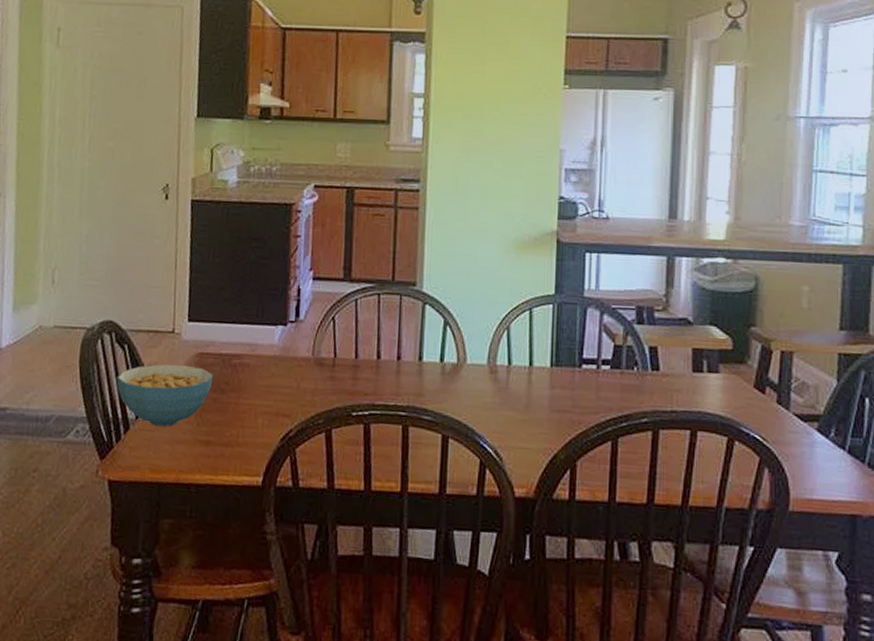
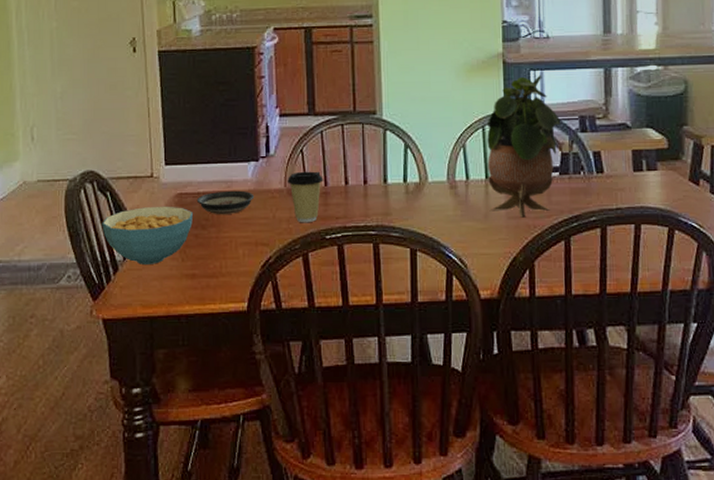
saucer: none [218,354,280,381] -> present [196,190,255,215]
coffee cup: none [316,340,354,396] -> present [288,171,324,222]
potted plant: none [532,258,616,412] -> present [487,75,561,218]

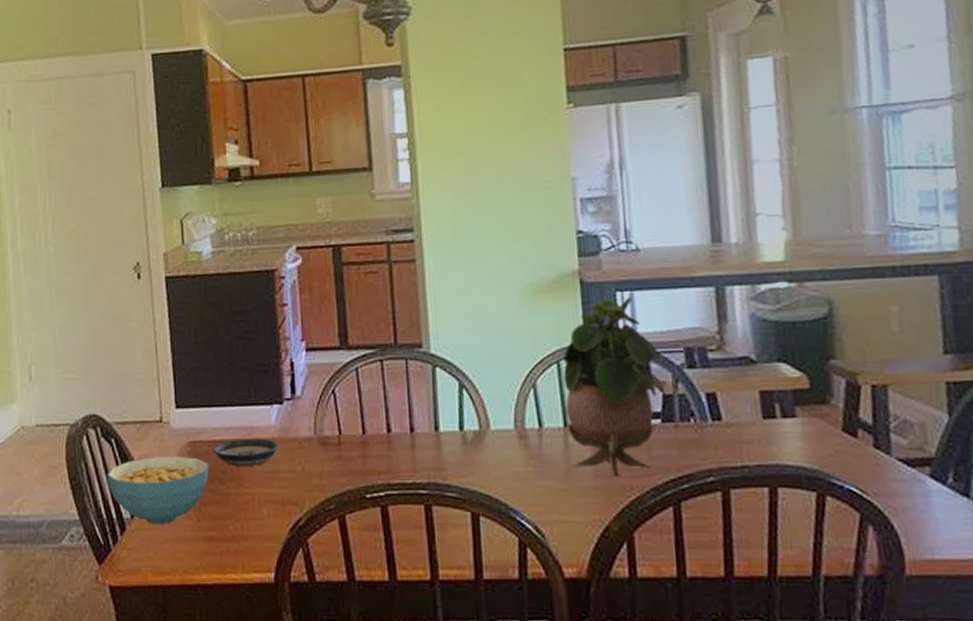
coffee cup: present [288,171,324,222] -> none [318,416,361,477]

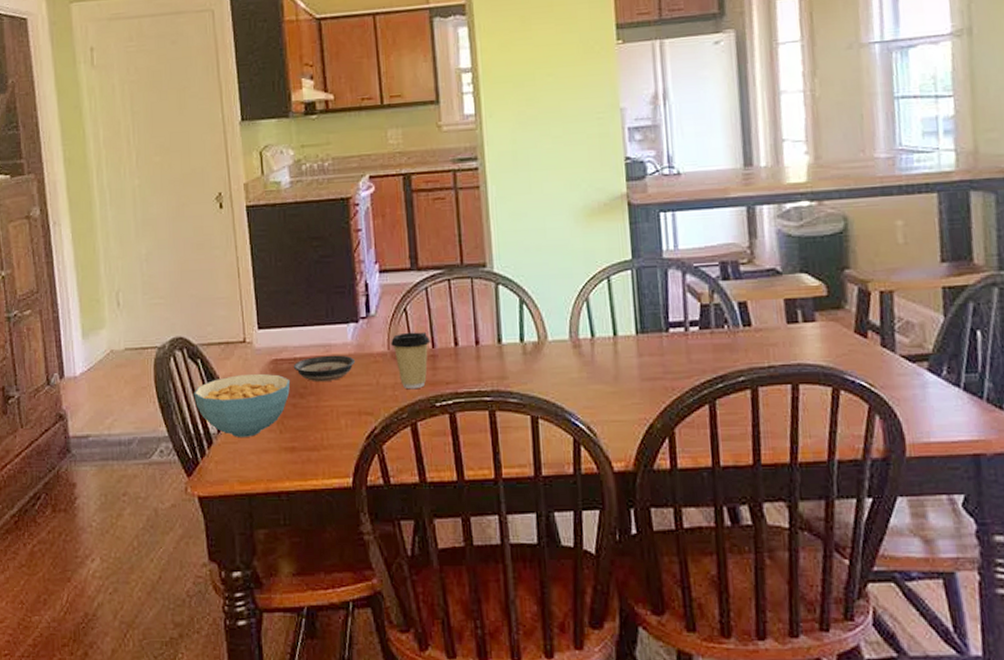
coffee cup: none [318,416,361,477] -> present [391,331,431,388]
potted plant: present [563,296,661,476] -> none [613,216,699,379]

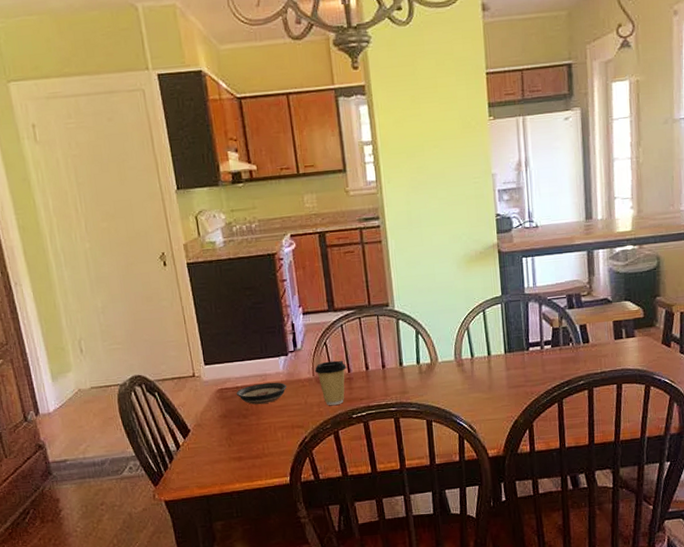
cereal bowl: present [194,373,290,437] -> none [154,400,235,453]

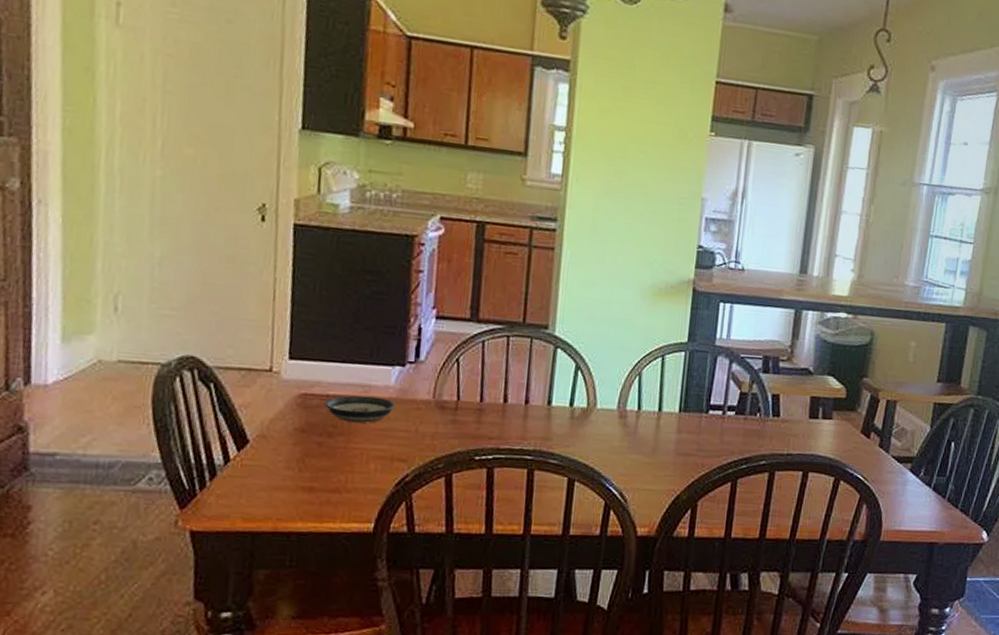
coffee cup: present [315,360,347,405] -> none [437,383,480,440]

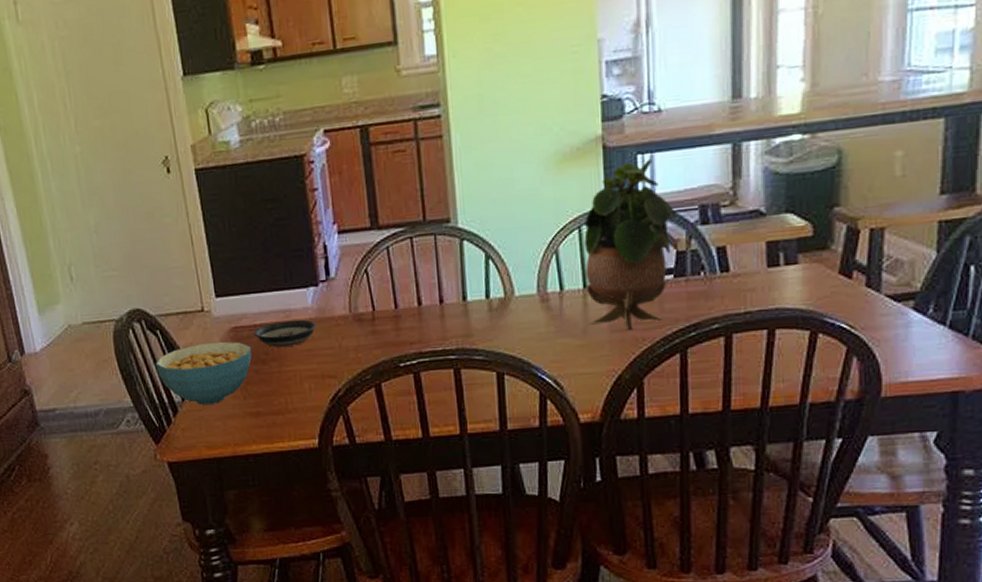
cereal bowl: none [200,405,318,472] -> present [155,341,252,405]
potted plant: none [659,307,745,455] -> present [584,158,676,330]

